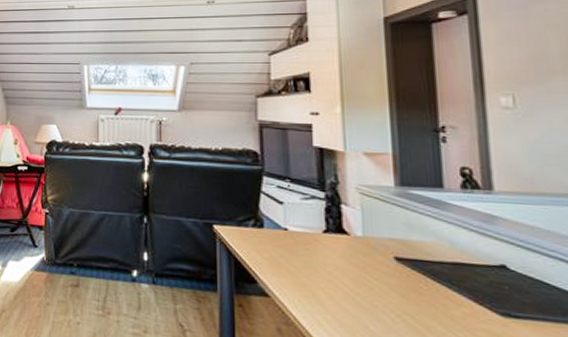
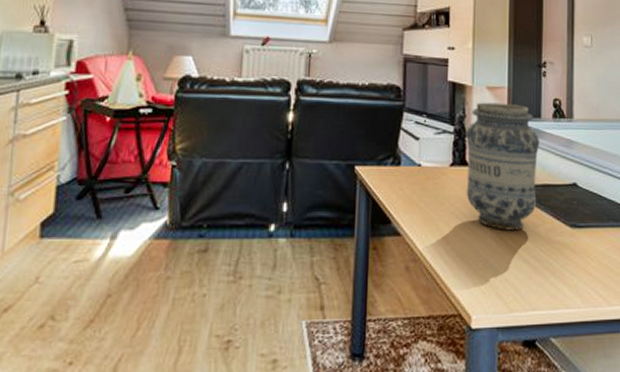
vase: none [339,168,446,310] -> present [465,102,540,231]

